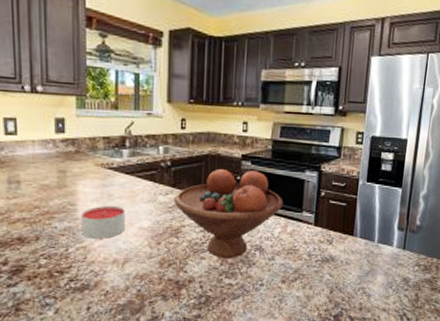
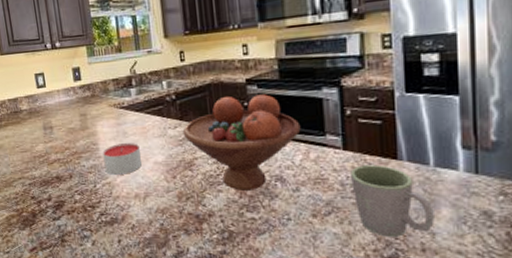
mug: none [316,239,372,299] -> present [351,165,435,237]

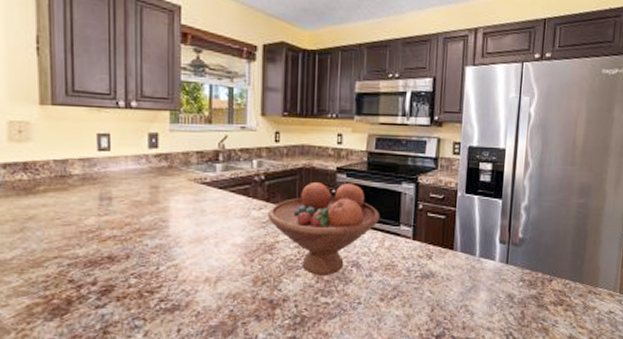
candle: present [102,143,142,175] -> none [173,222,217,256]
mug: present [351,165,435,237] -> none [415,254,475,318]

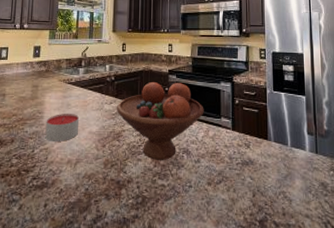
candle: none [173,222,217,256] -> present [45,114,79,141]

